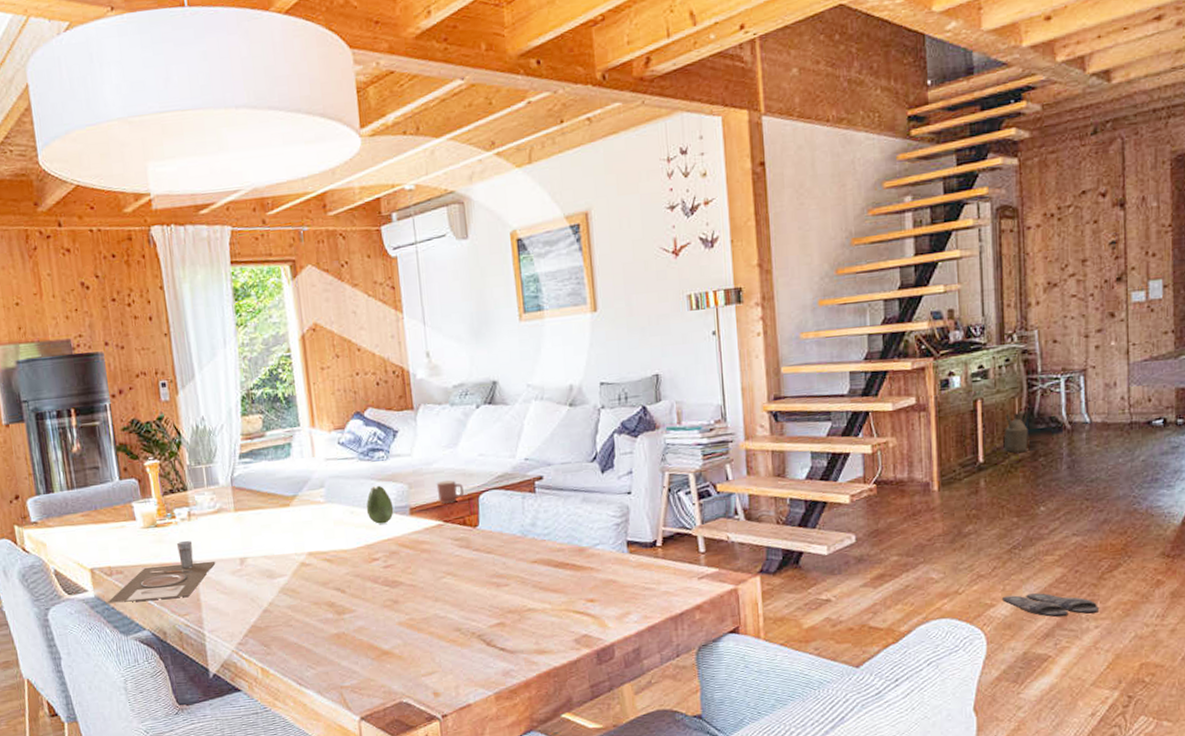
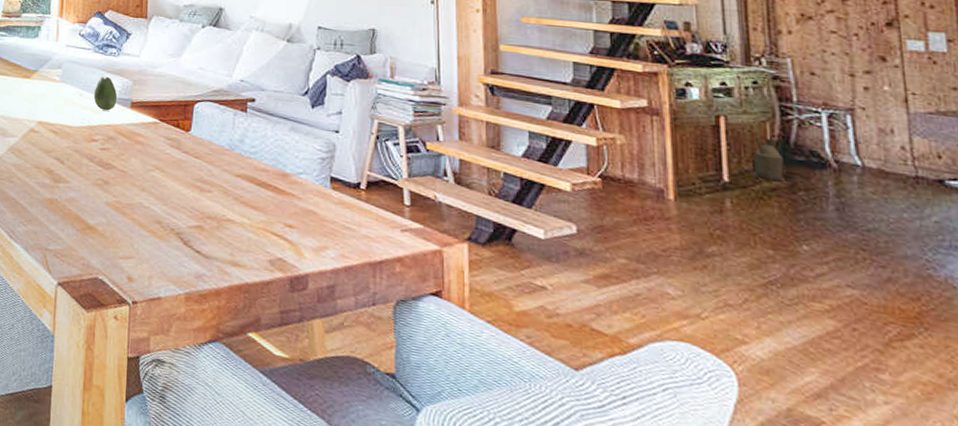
mug: present [436,480,464,504] -> none [157,84,181,106]
slippers: present [1002,593,1099,617] -> none [757,335,888,386]

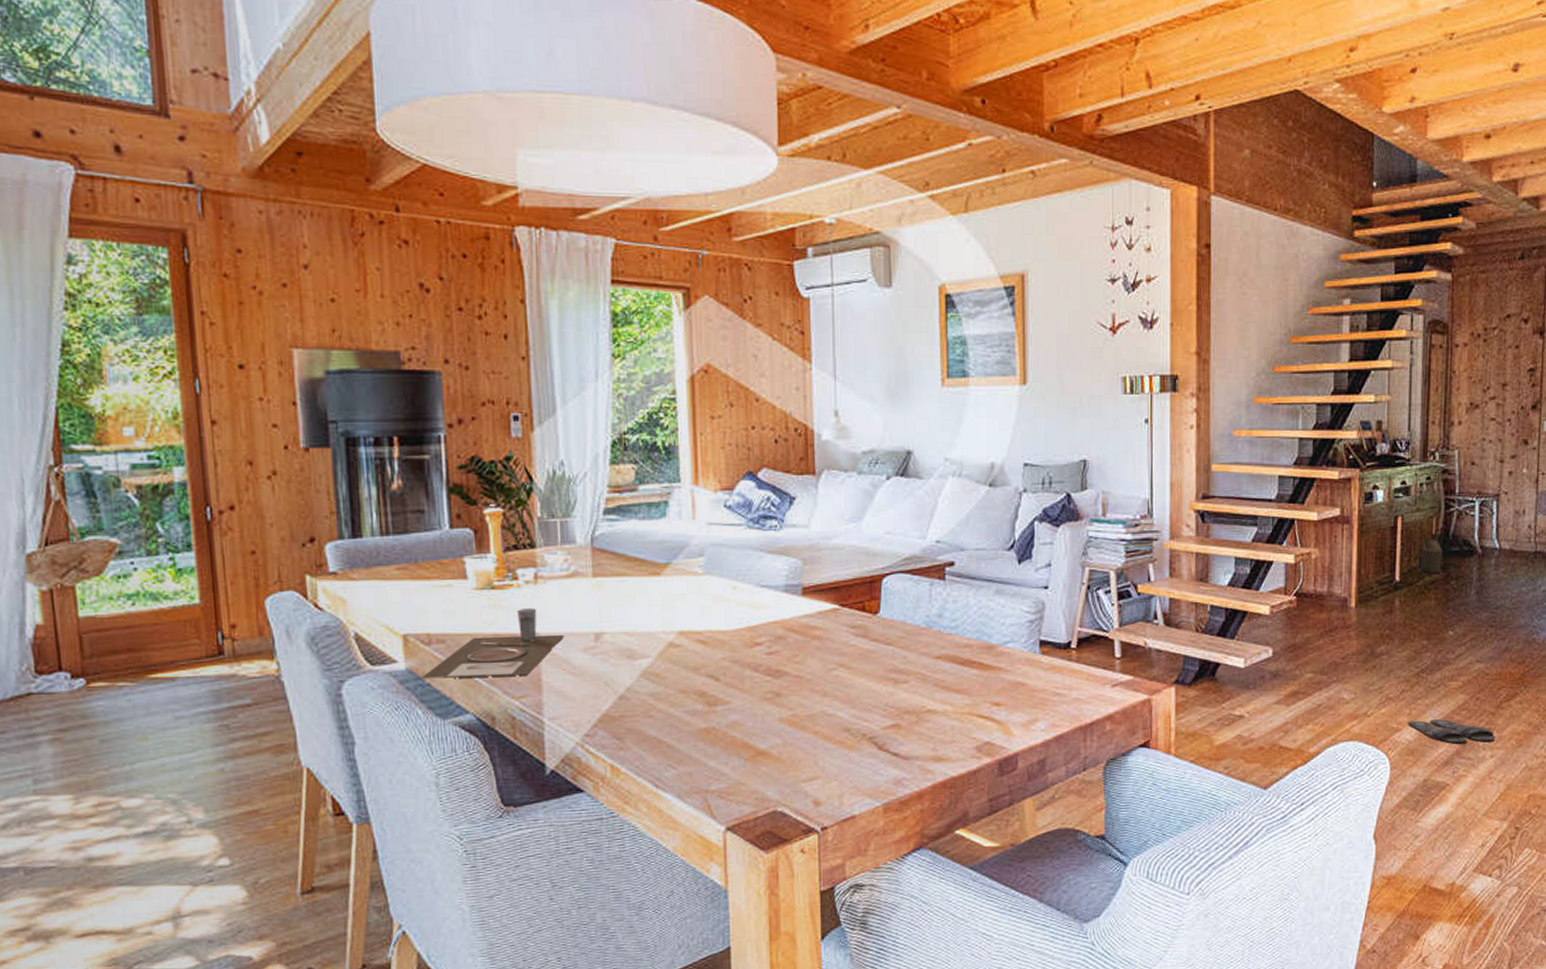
fruit: present [93,76,117,111] -> none [751,558,784,604]
slippers: none [757,335,888,386] -> present [1408,719,1495,744]

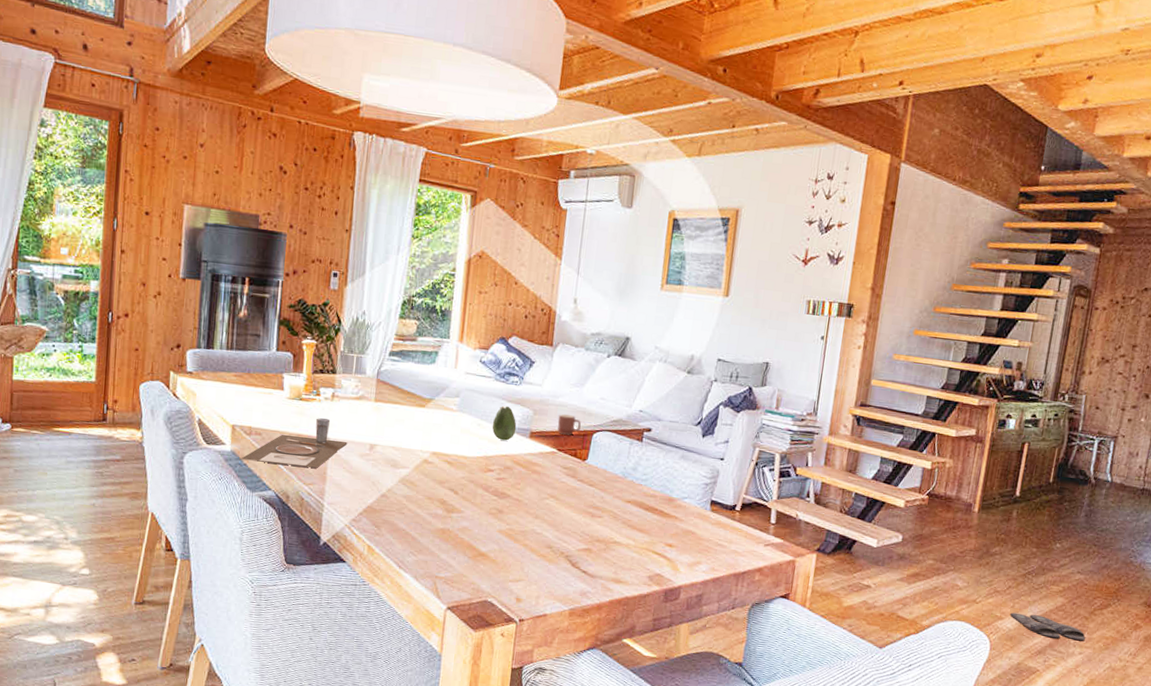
fruit: none [751,558,784,604] -> present [492,405,517,441]
mug: none [835,558,865,585] -> present [557,414,581,435]
watering can: present [1419,530,1443,575] -> none [1037,459,1063,496]

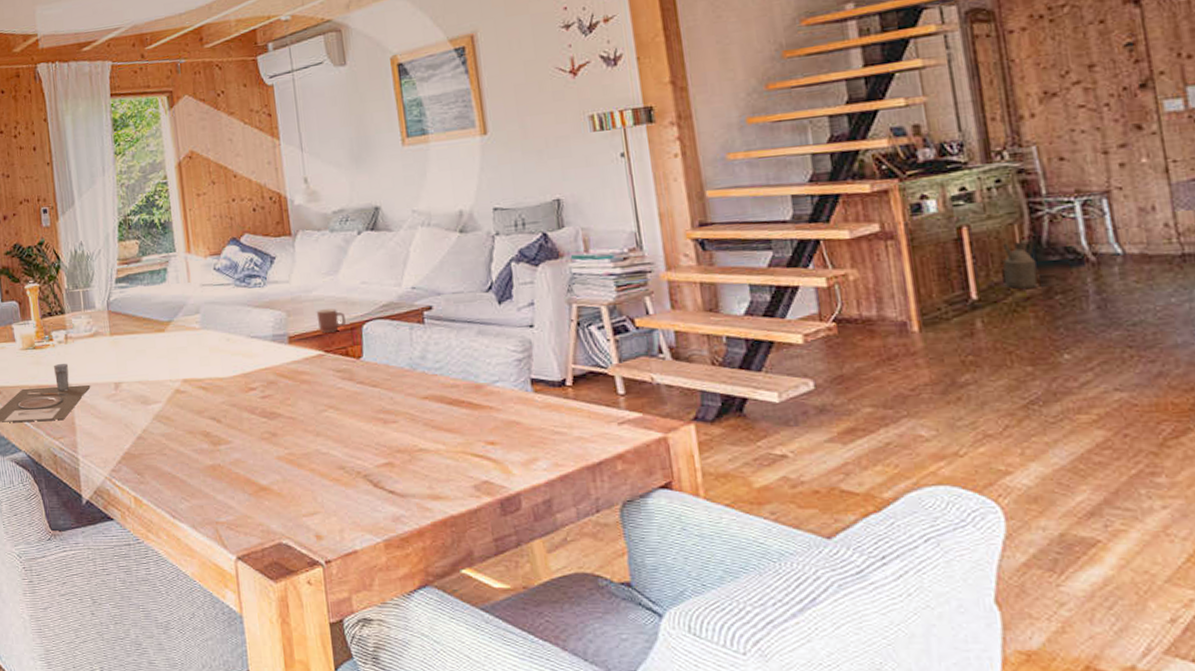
fruit: present [492,405,517,441] -> none [242,312,272,353]
slippers: present [1010,612,1085,641] -> none [1021,460,1165,491]
watering can: none [1037,459,1063,496] -> present [1002,238,1038,290]

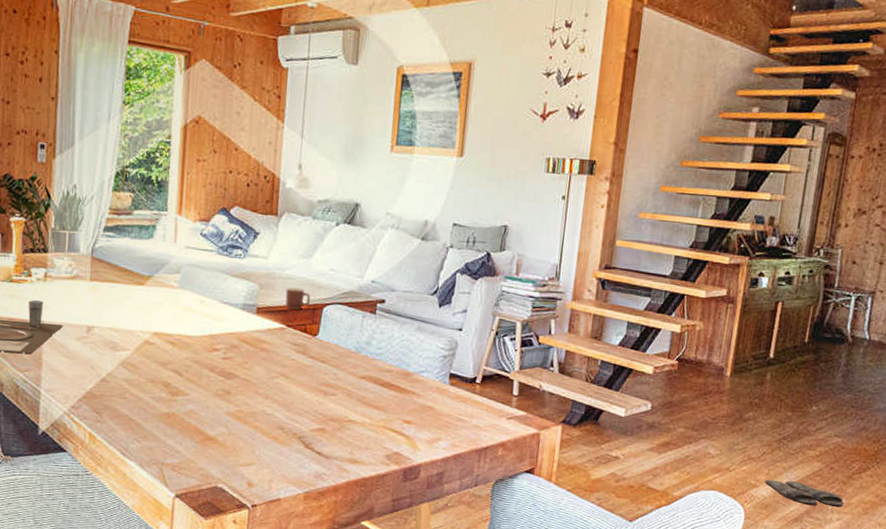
watering can: present [1002,238,1038,290] -> none [792,318,819,356]
slippers: none [1021,460,1165,491] -> present [765,479,843,507]

